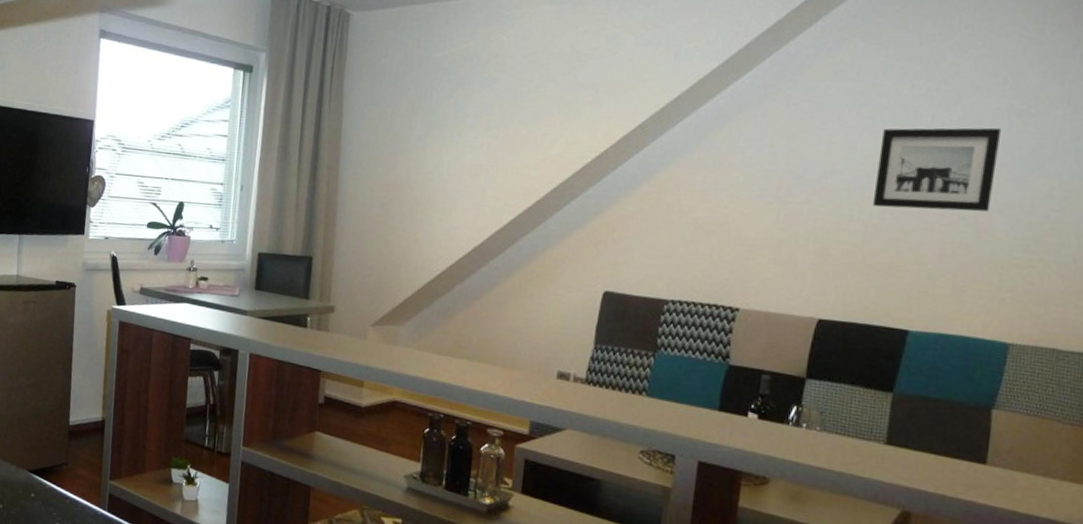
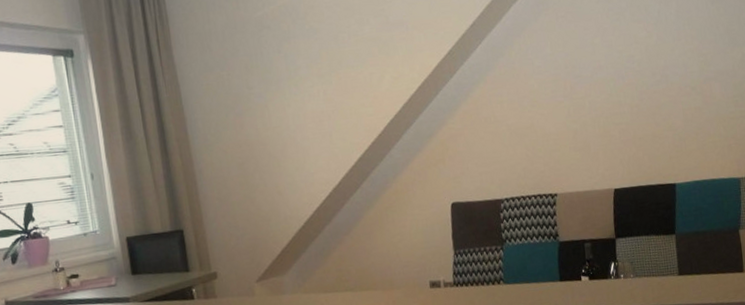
wall art: present [872,127,1002,212] -> none [628,14,709,91]

